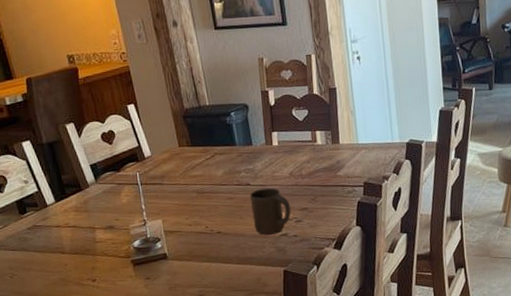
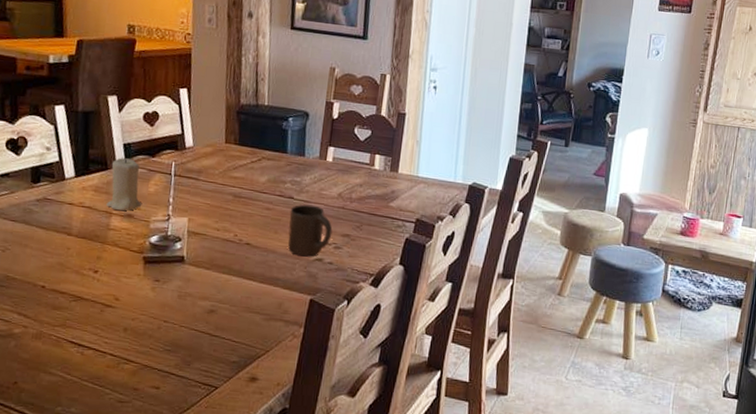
candle: none [84,176,119,225] -> present [106,157,142,211]

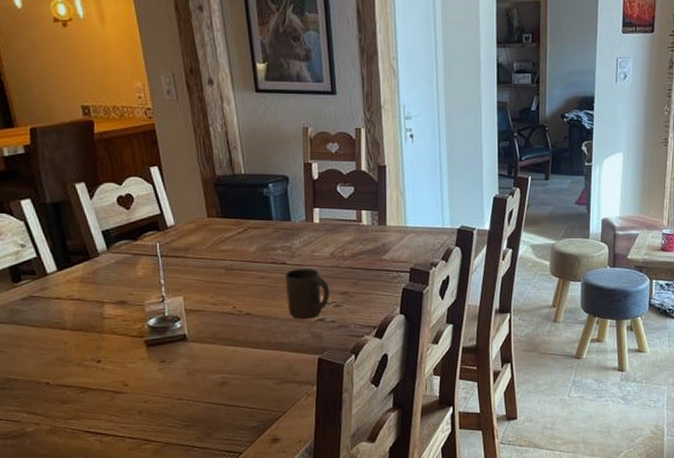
candle: present [106,157,142,211] -> none [93,244,133,299]

